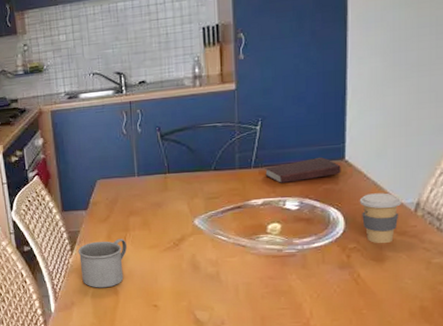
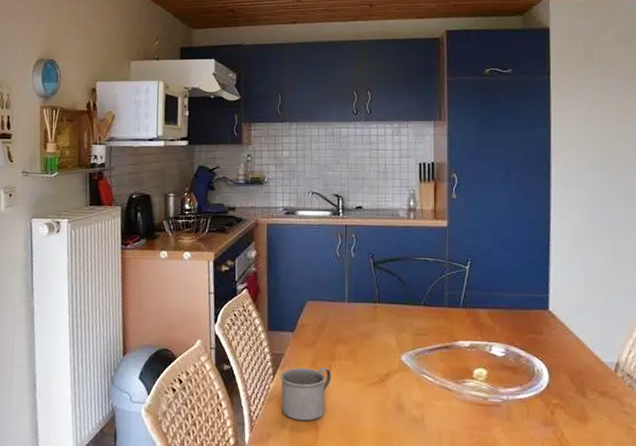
book: present [265,158,341,183] -> none [473,305,545,327]
coffee cup: present [359,193,402,244] -> none [562,348,603,403]

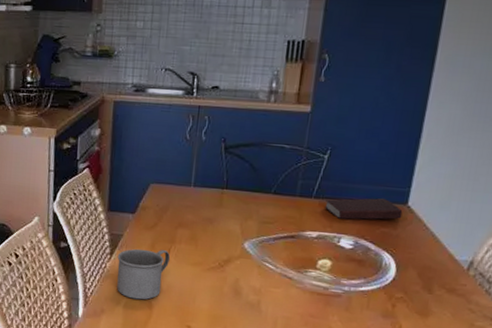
book: none [473,305,545,327] -> present [325,198,403,220]

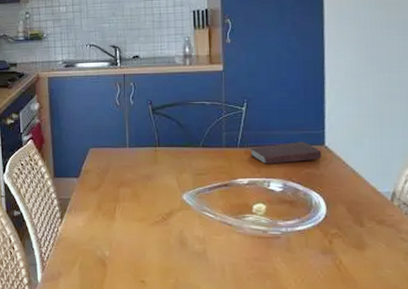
mug: present [117,248,171,300] -> none [67,209,117,260]

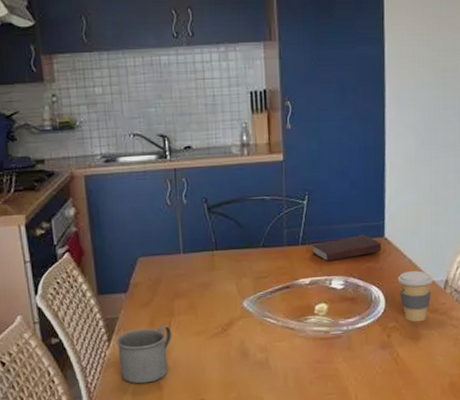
mug: none [67,209,117,260] -> present [116,325,172,384]
coffee cup: none [339,180,379,232] -> present [397,270,434,322]

